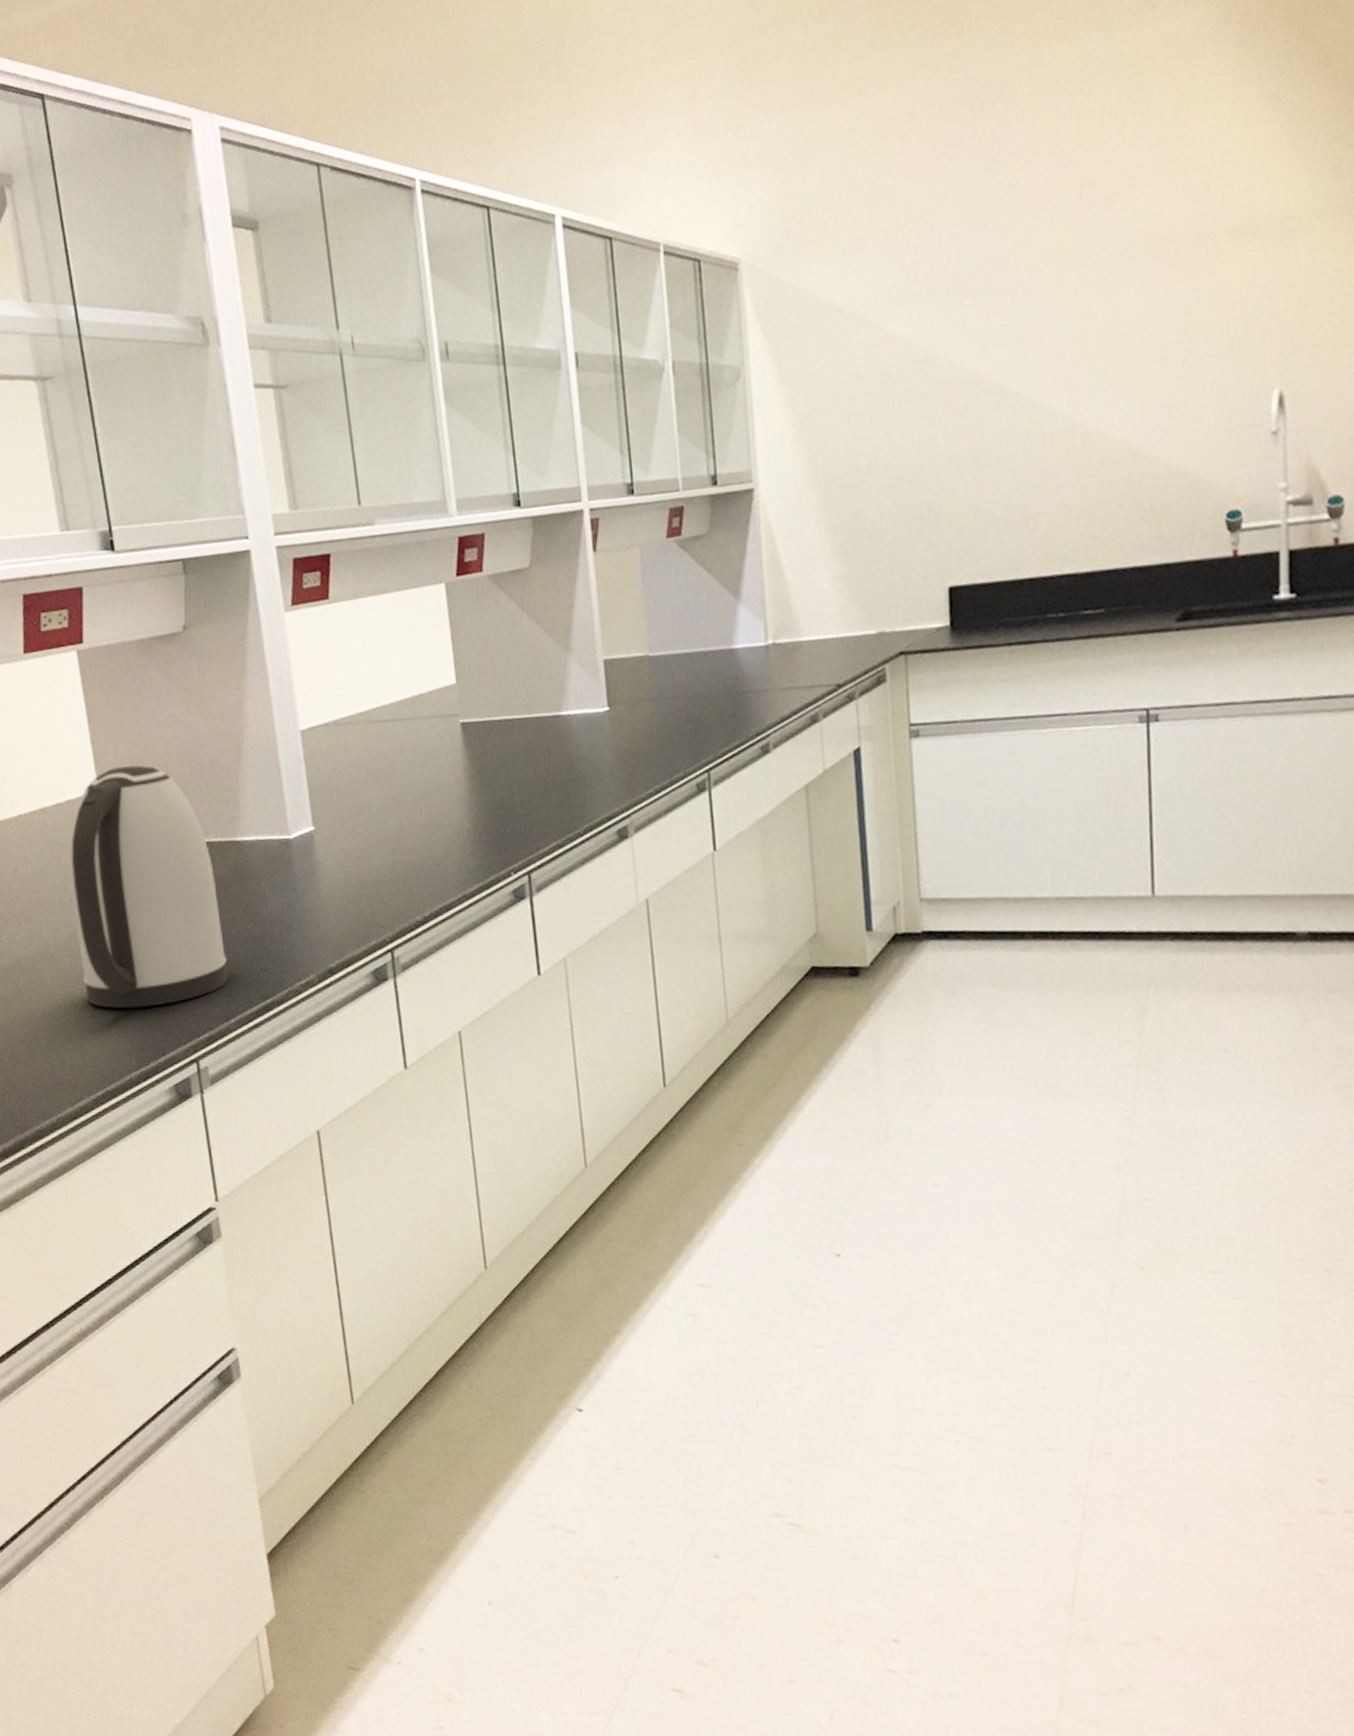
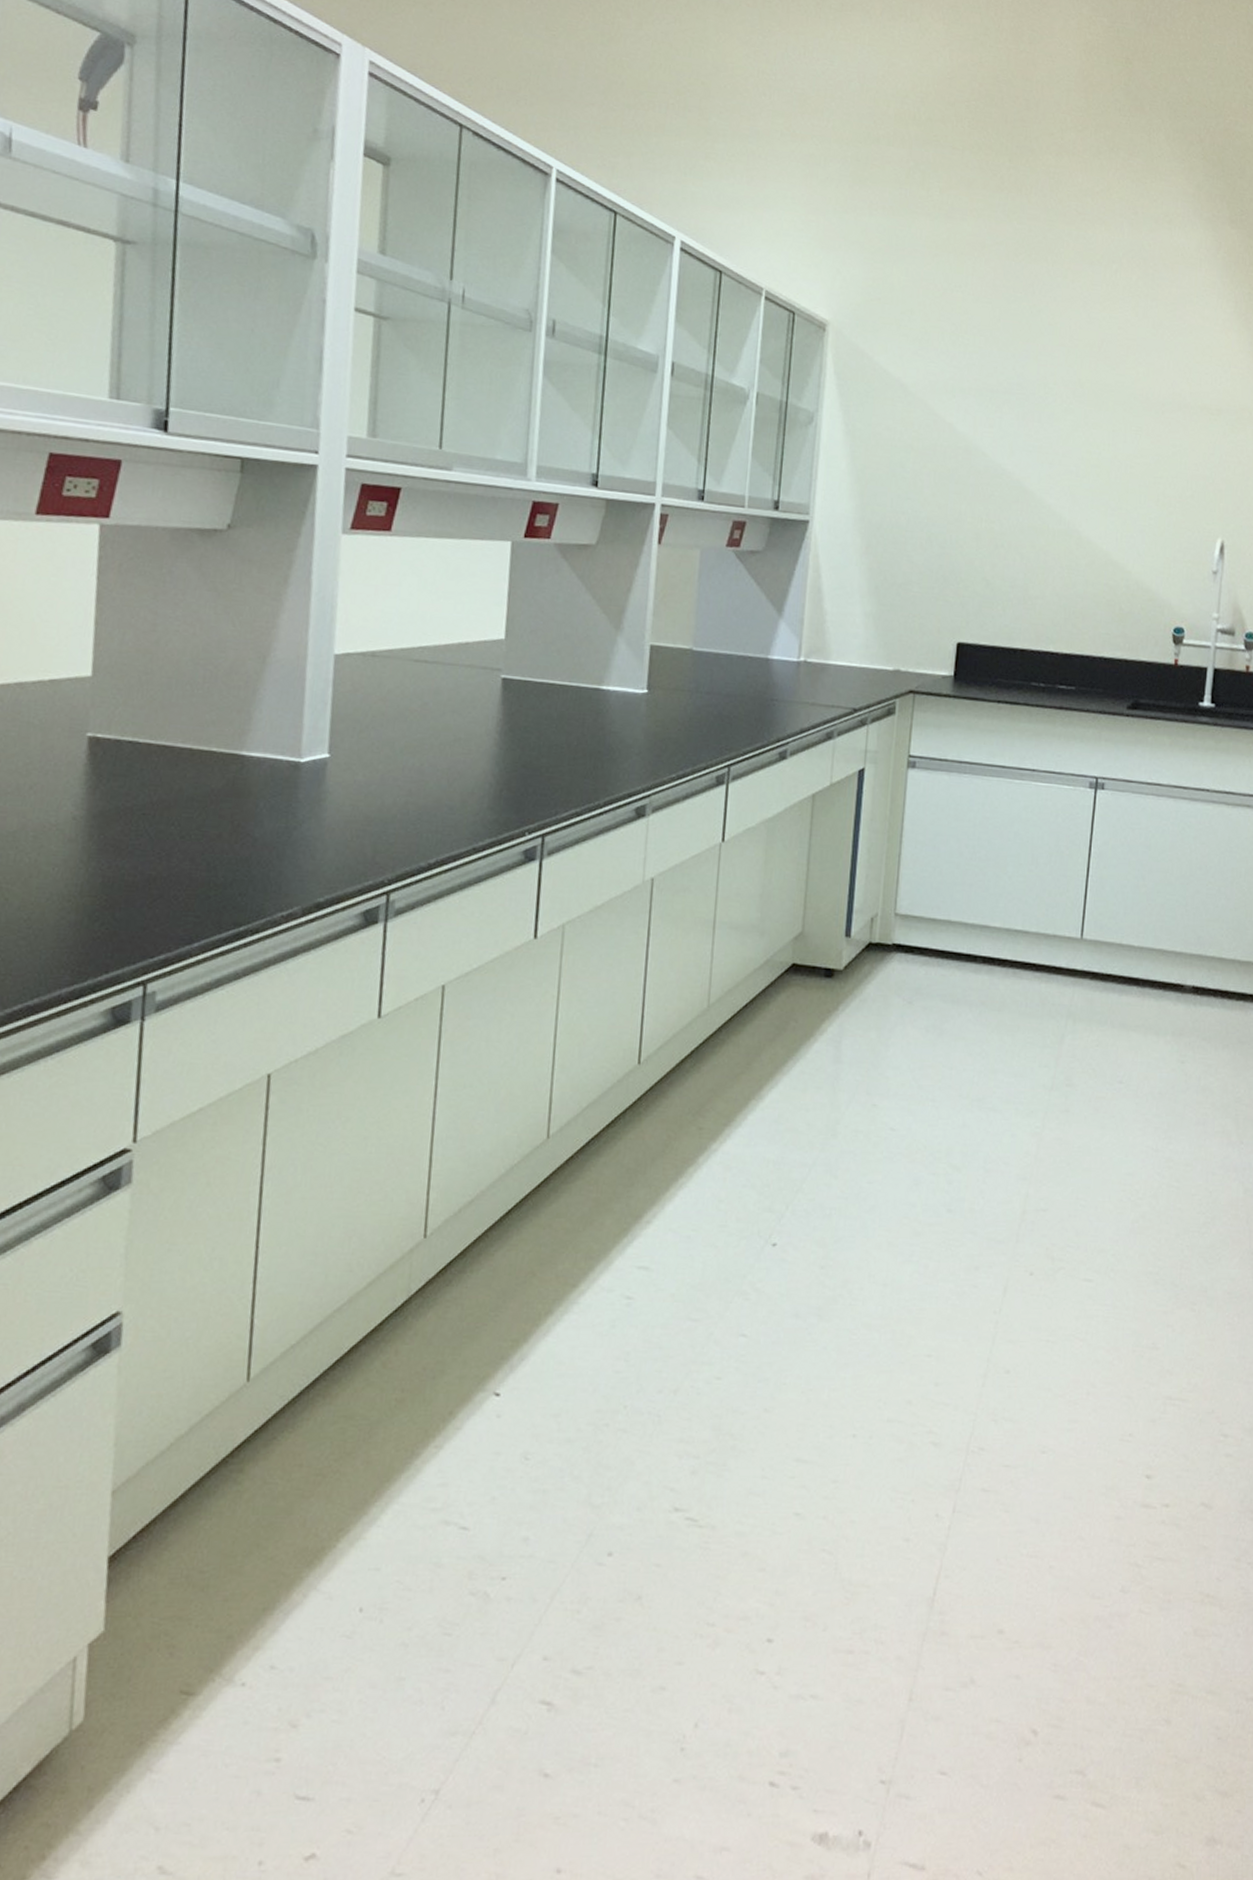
kettle: present [69,765,228,1009] -> none [26,654,208,918]

